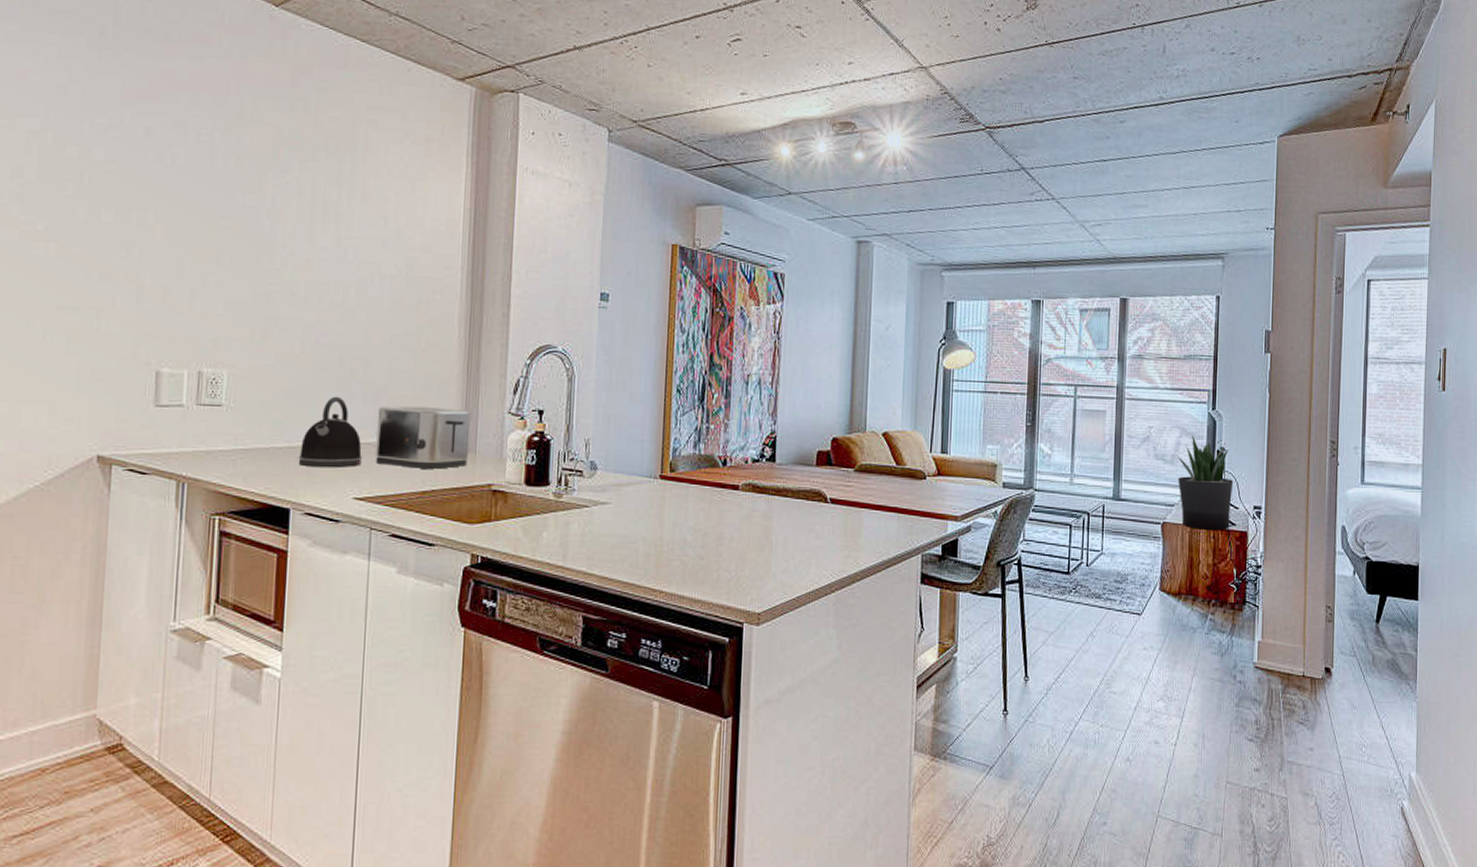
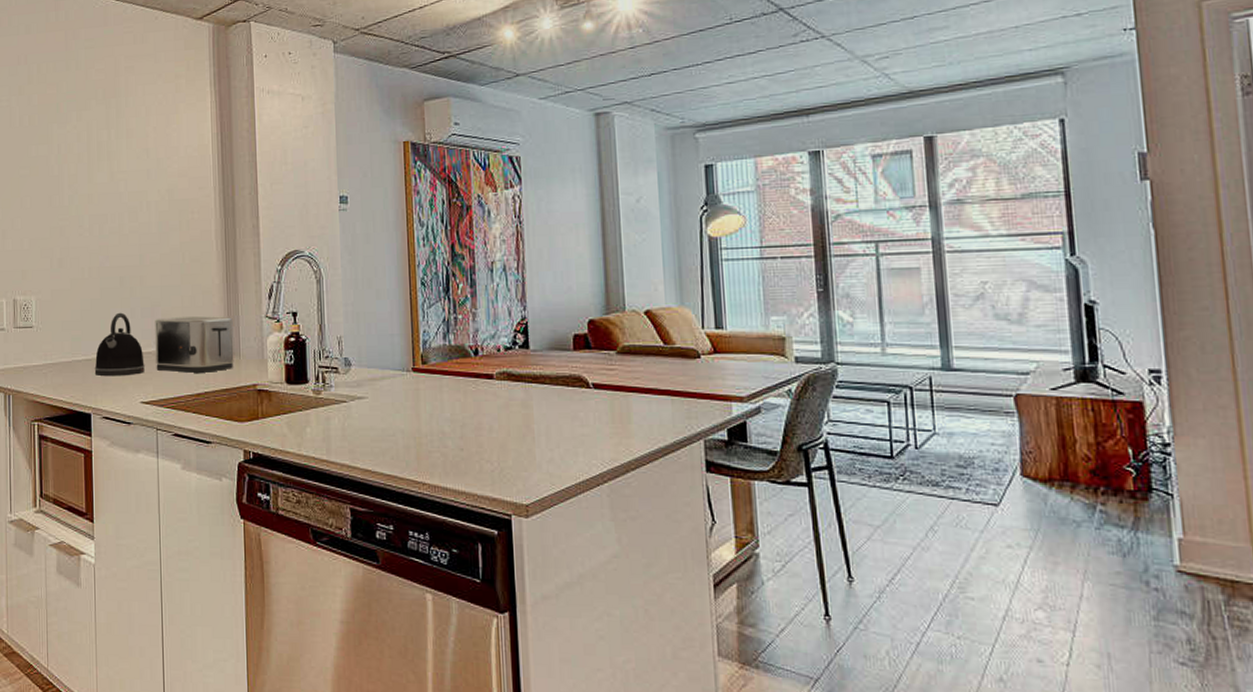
planter: present [1177,436,1234,530] -> none [1027,289,1116,401]

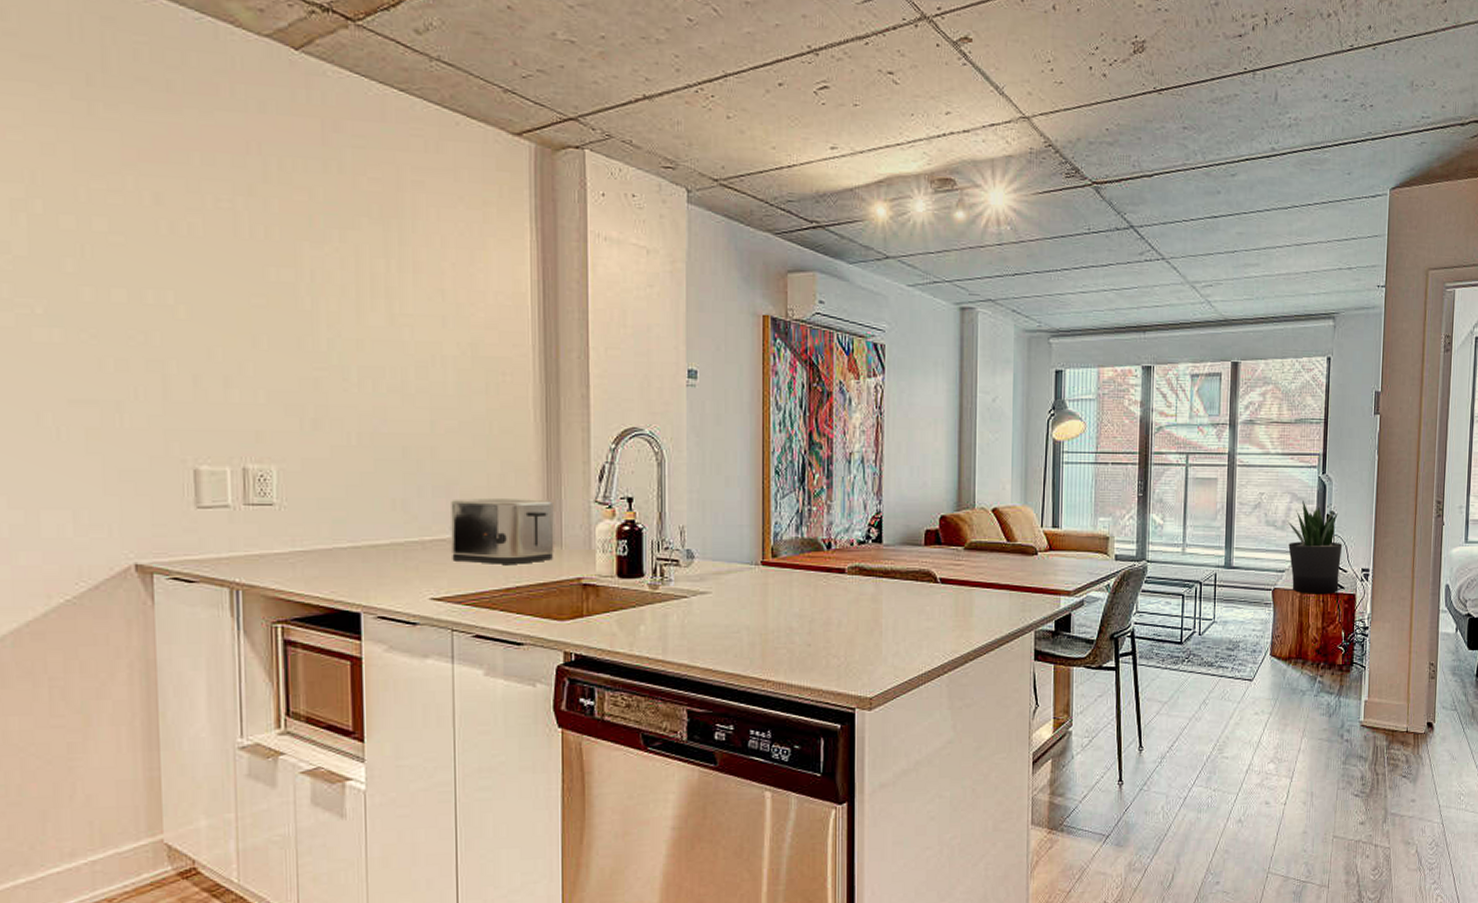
kettle: present [94,312,146,377] -> none [365,490,438,568]
planter: none [1027,289,1116,401] -> present [1288,501,1343,594]

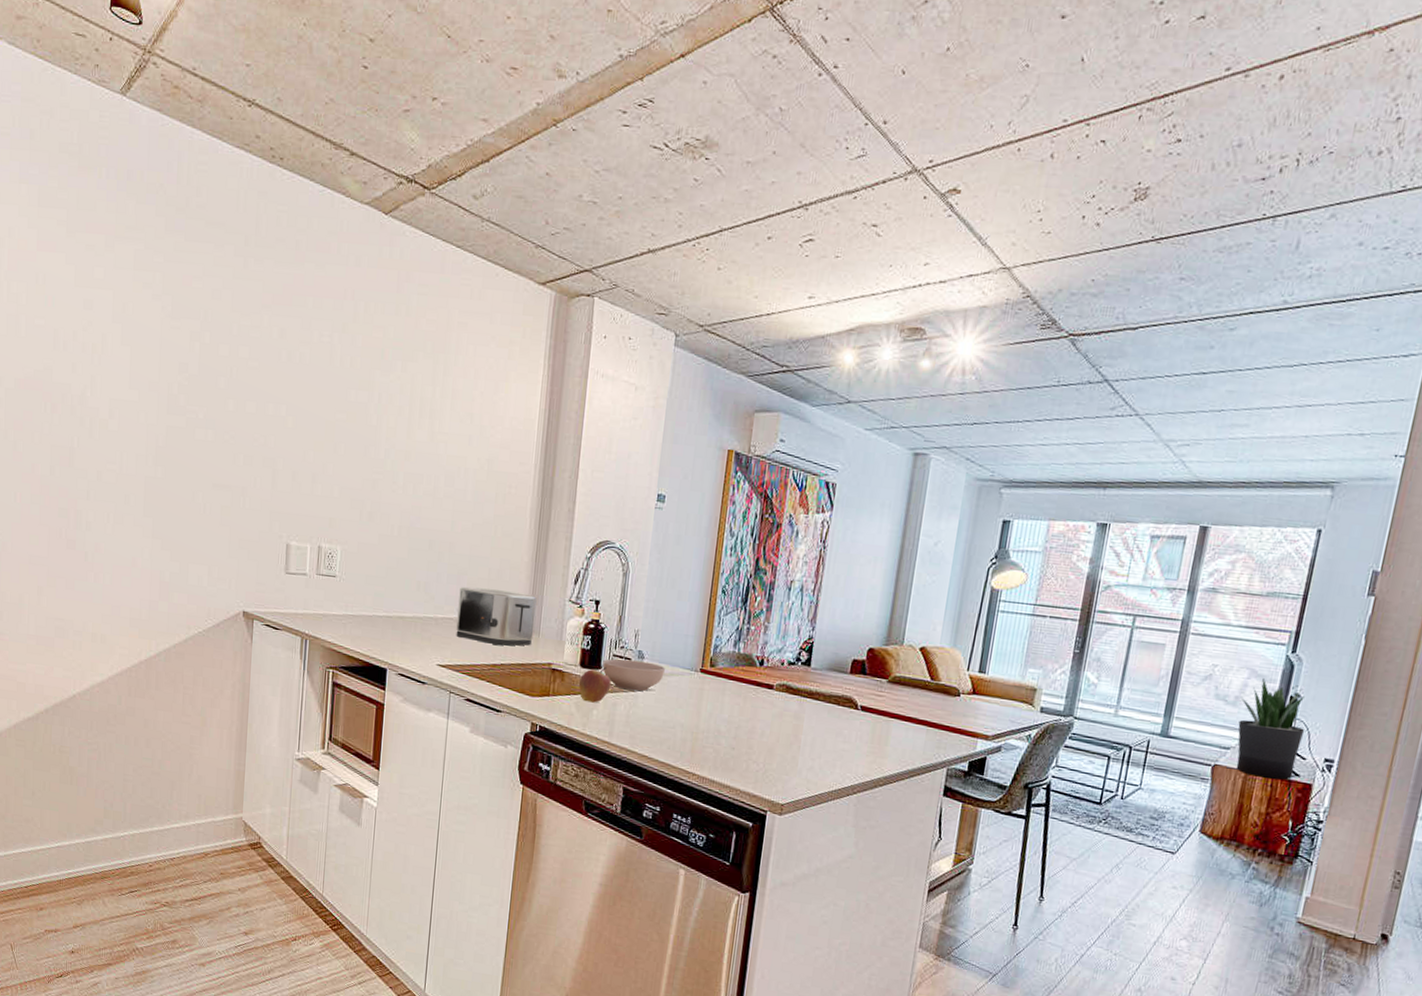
fruit: none [619,574,658,617] -> present [579,667,612,703]
bowl: none [645,561,720,597] -> present [602,658,665,692]

